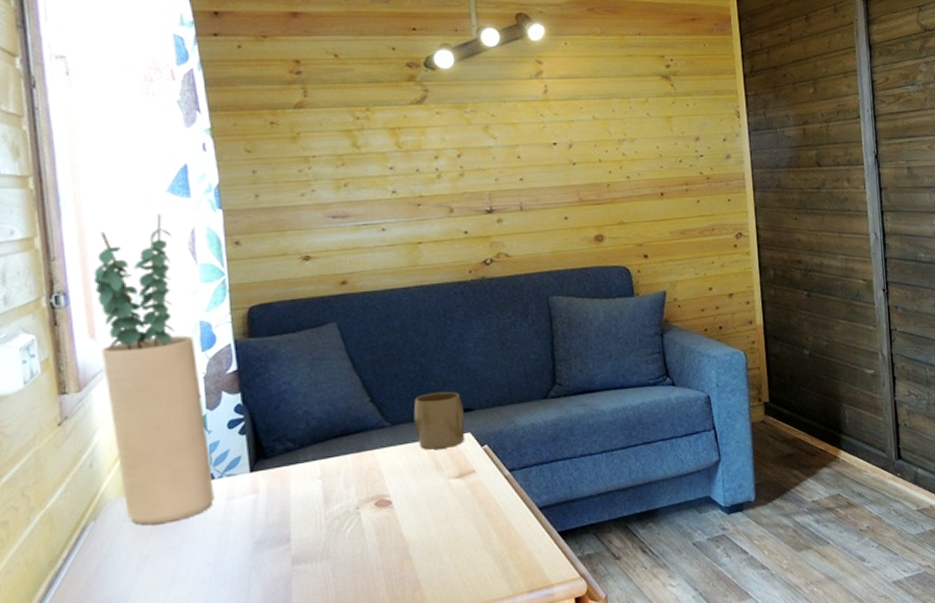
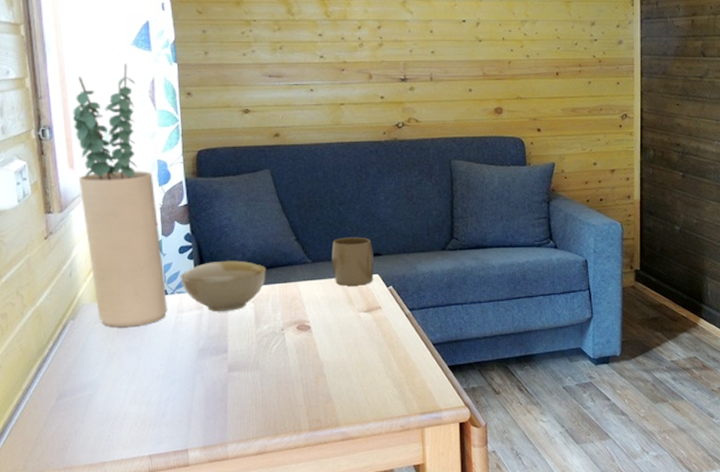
bowl: none [229,430,336,494] -> present [180,260,266,311]

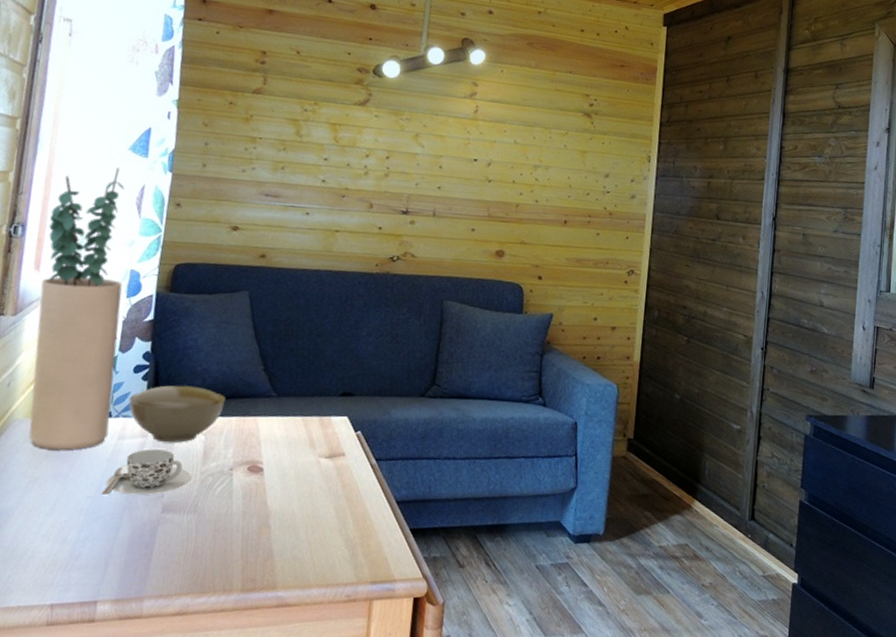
teacup: none [172,318,249,362] -> present [101,448,192,496]
mug: present [331,237,375,286] -> none [298,372,347,427]

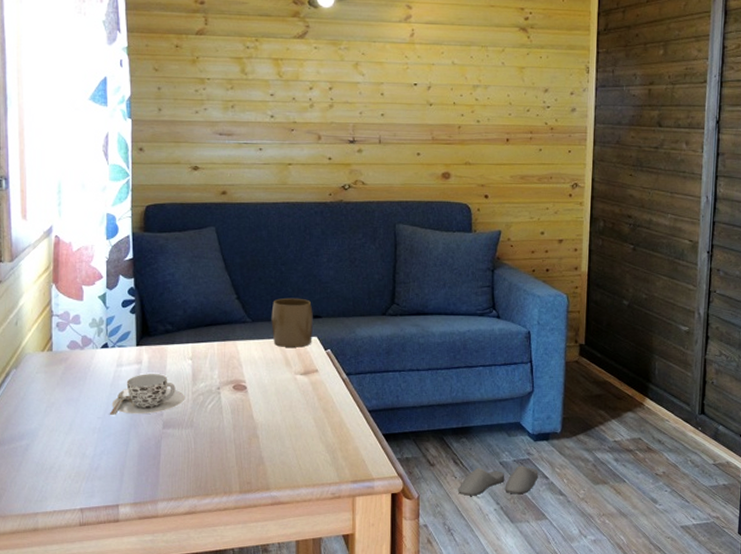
vase: present [29,168,125,450] -> none [29,118,108,378]
bowl: present [128,385,226,443] -> none [121,316,206,367]
mug: none [298,372,347,427] -> present [271,297,314,347]
slippers: none [487,570,577,604] -> present [457,465,539,496]

